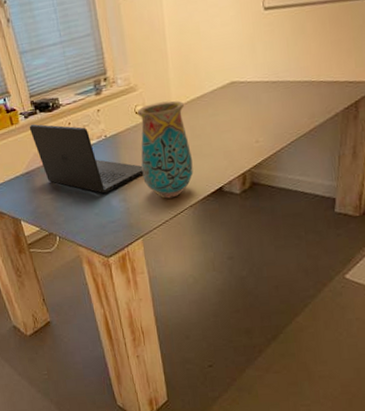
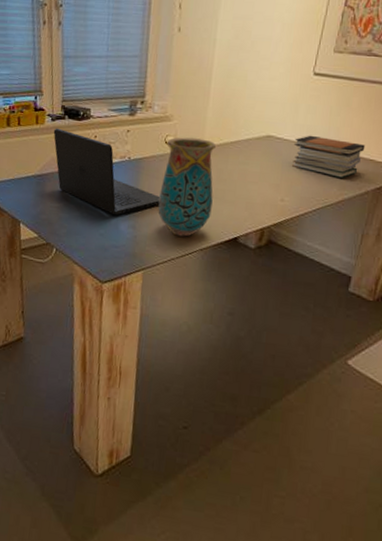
book stack: none [258,68,328,108] -> present [292,135,366,178]

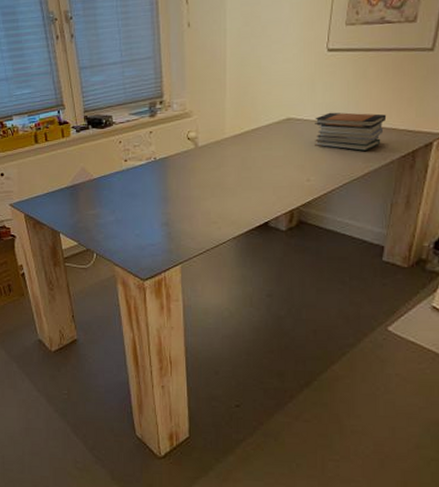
laptop: present [53,128,161,216] -> none [79,138,189,215]
vase: present [158,137,216,237] -> none [188,130,240,228]

